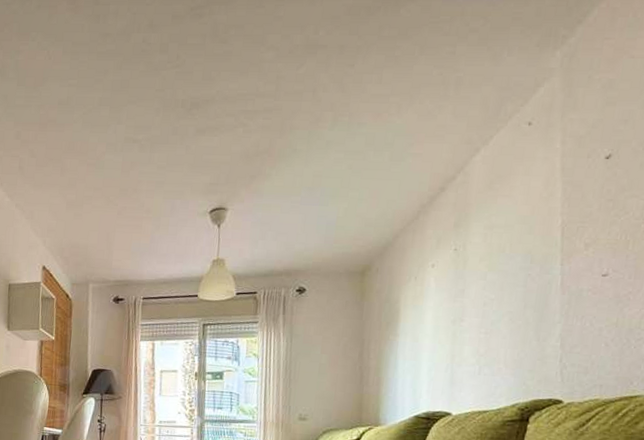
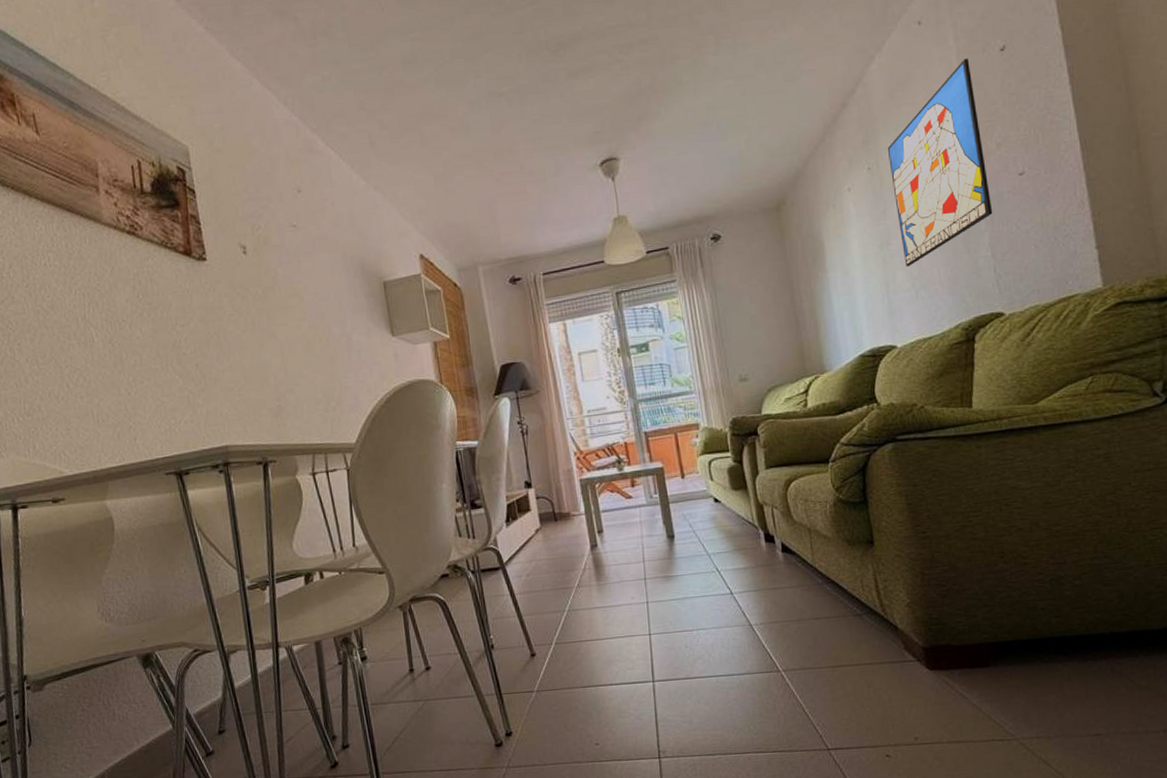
wall art: none [474,161,573,344] -> present [887,58,993,268]

